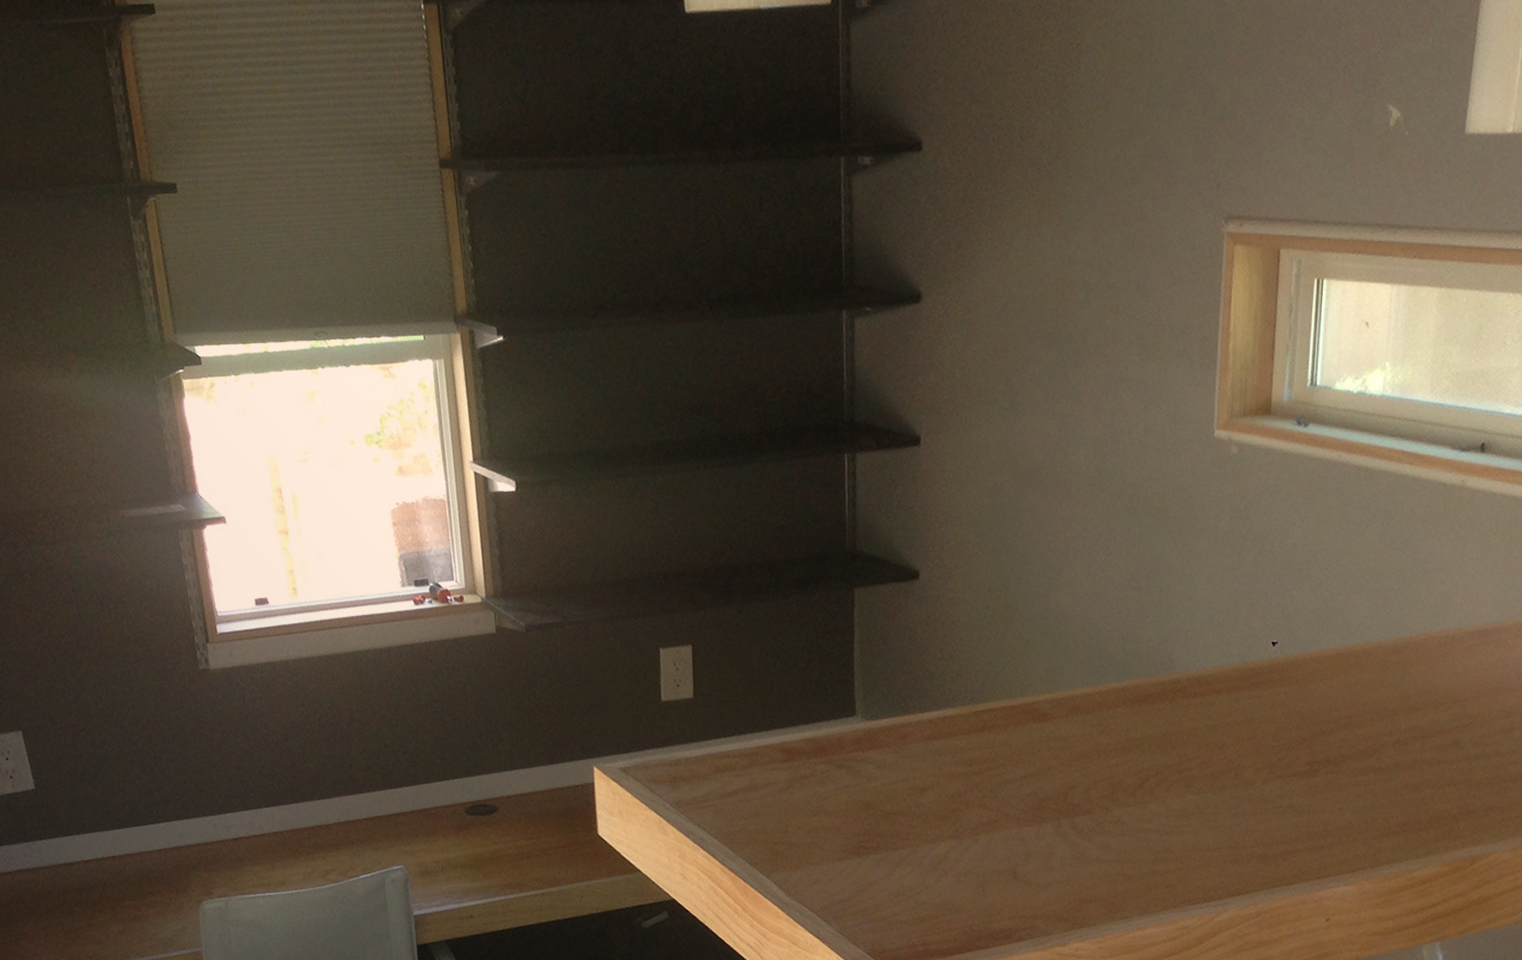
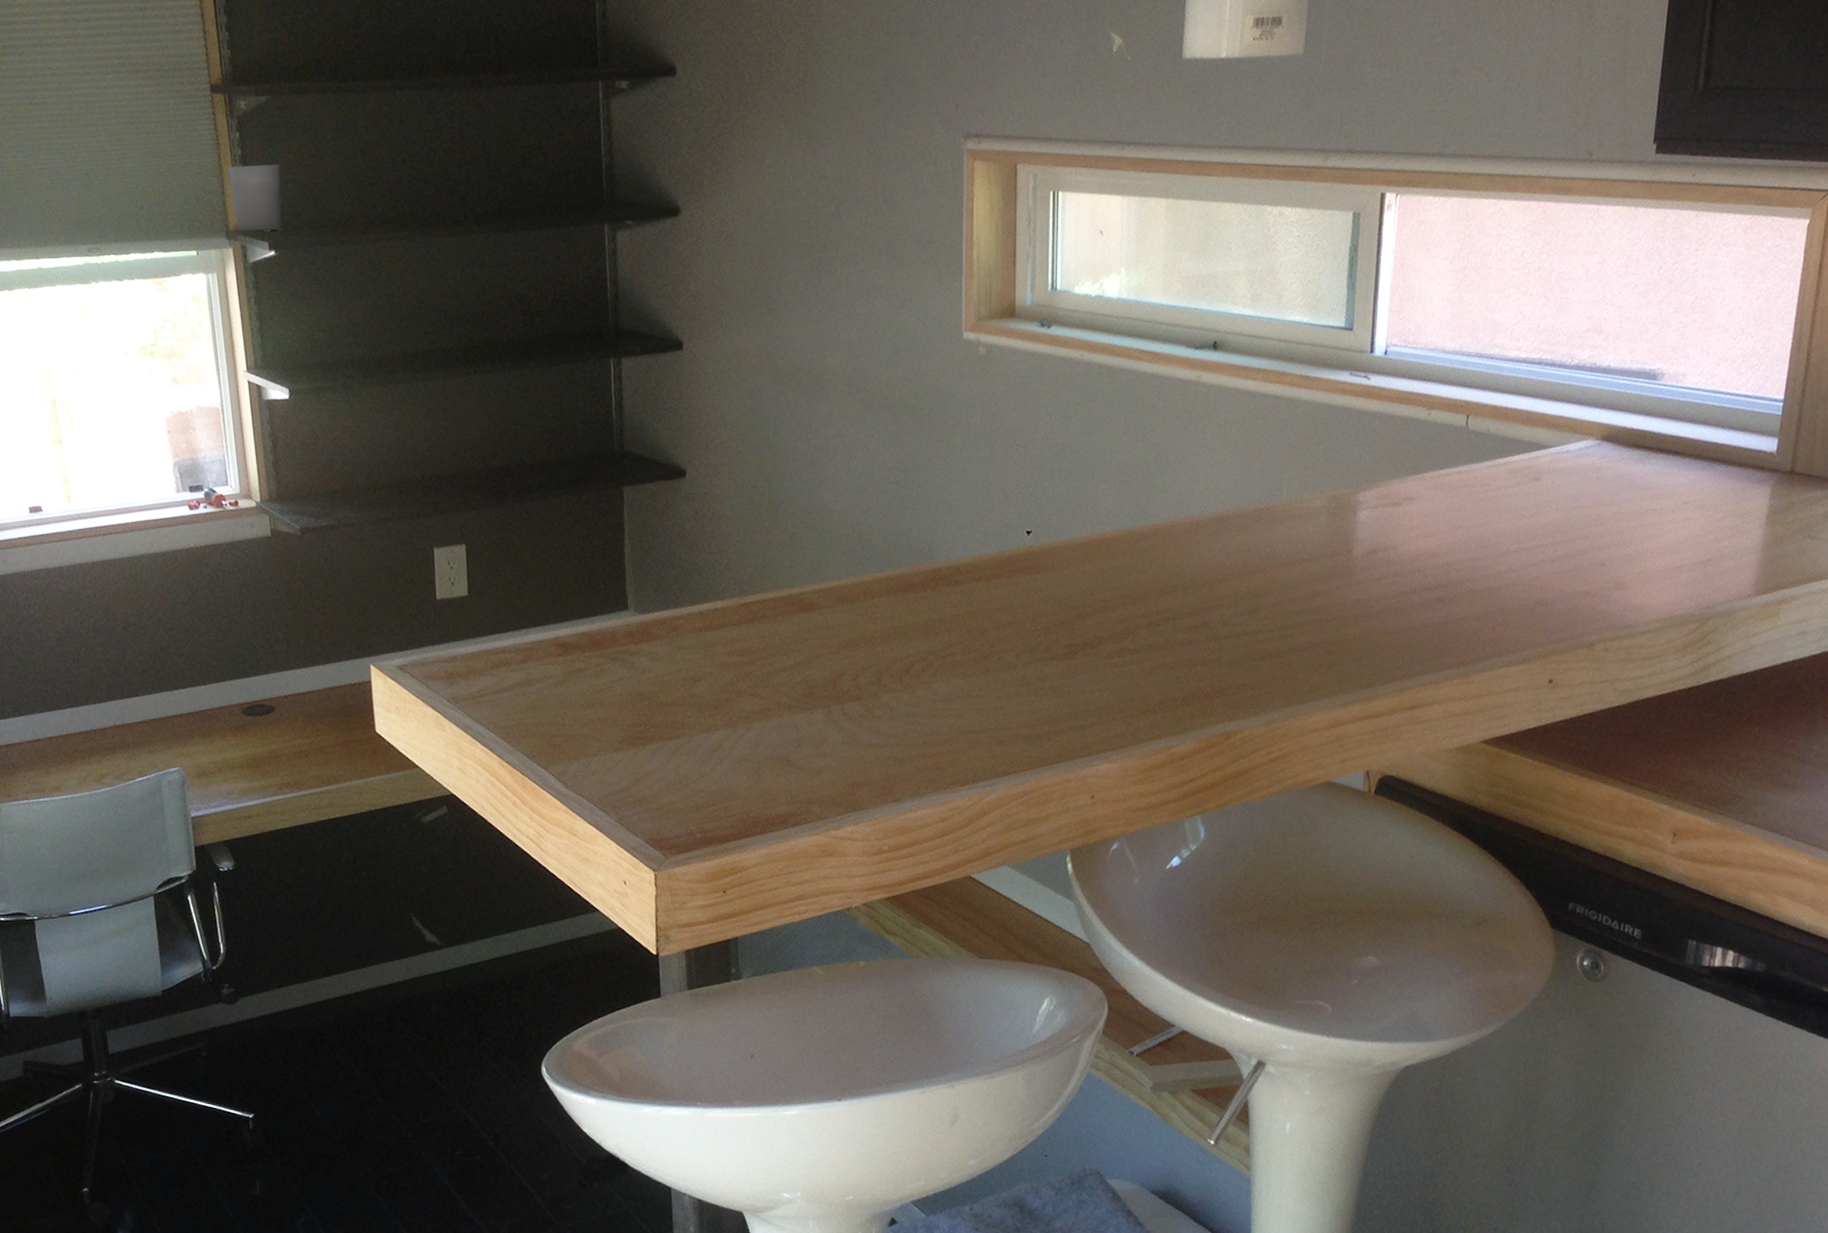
candle holder: none [455,245,511,315] -> present [227,165,282,231]

